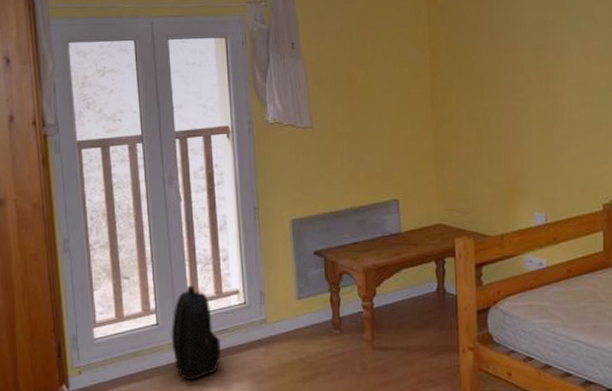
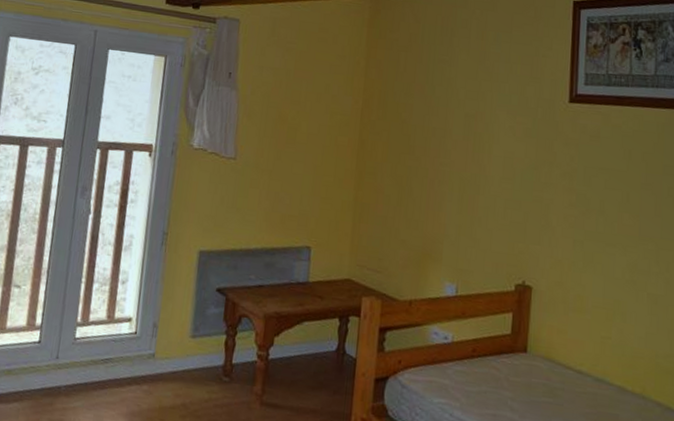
backpack: present [171,285,221,381] -> none [49,304,104,411]

